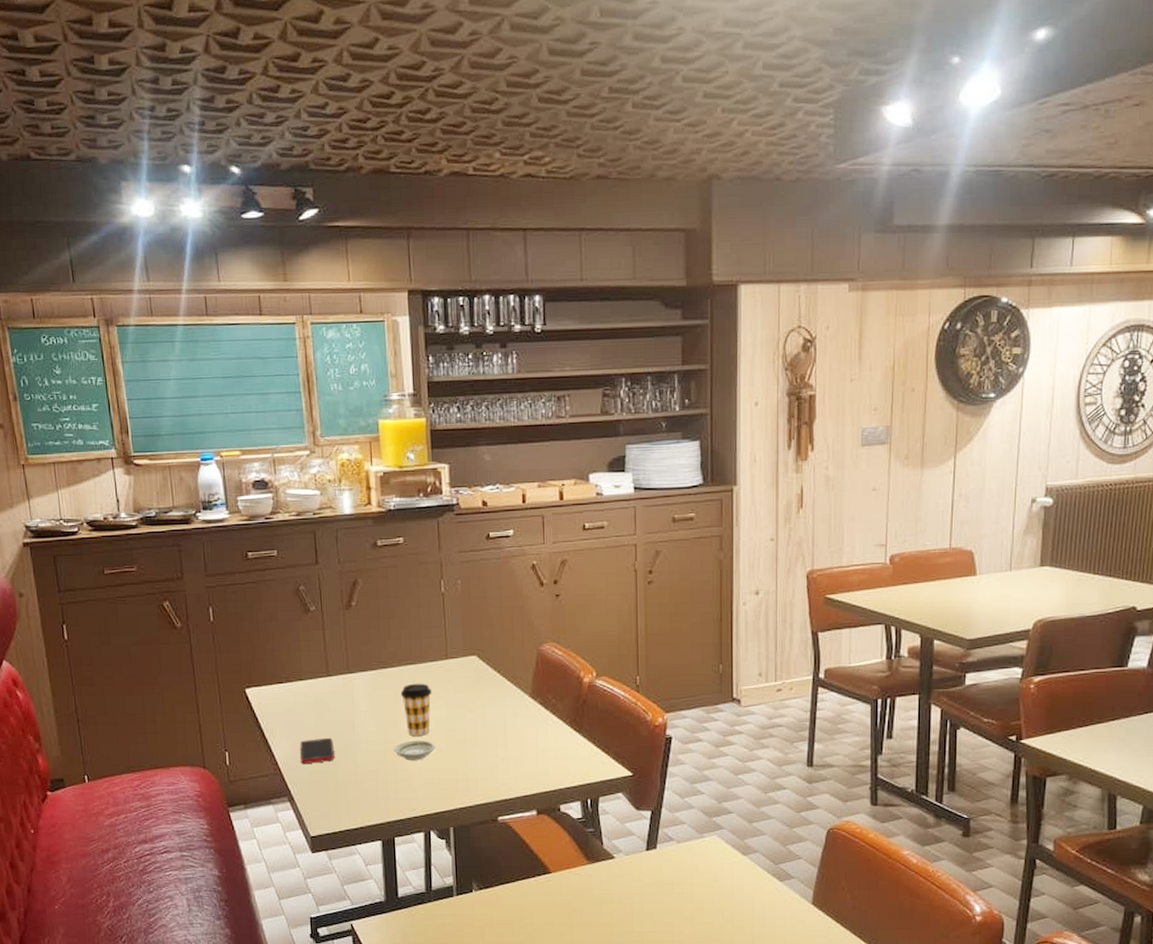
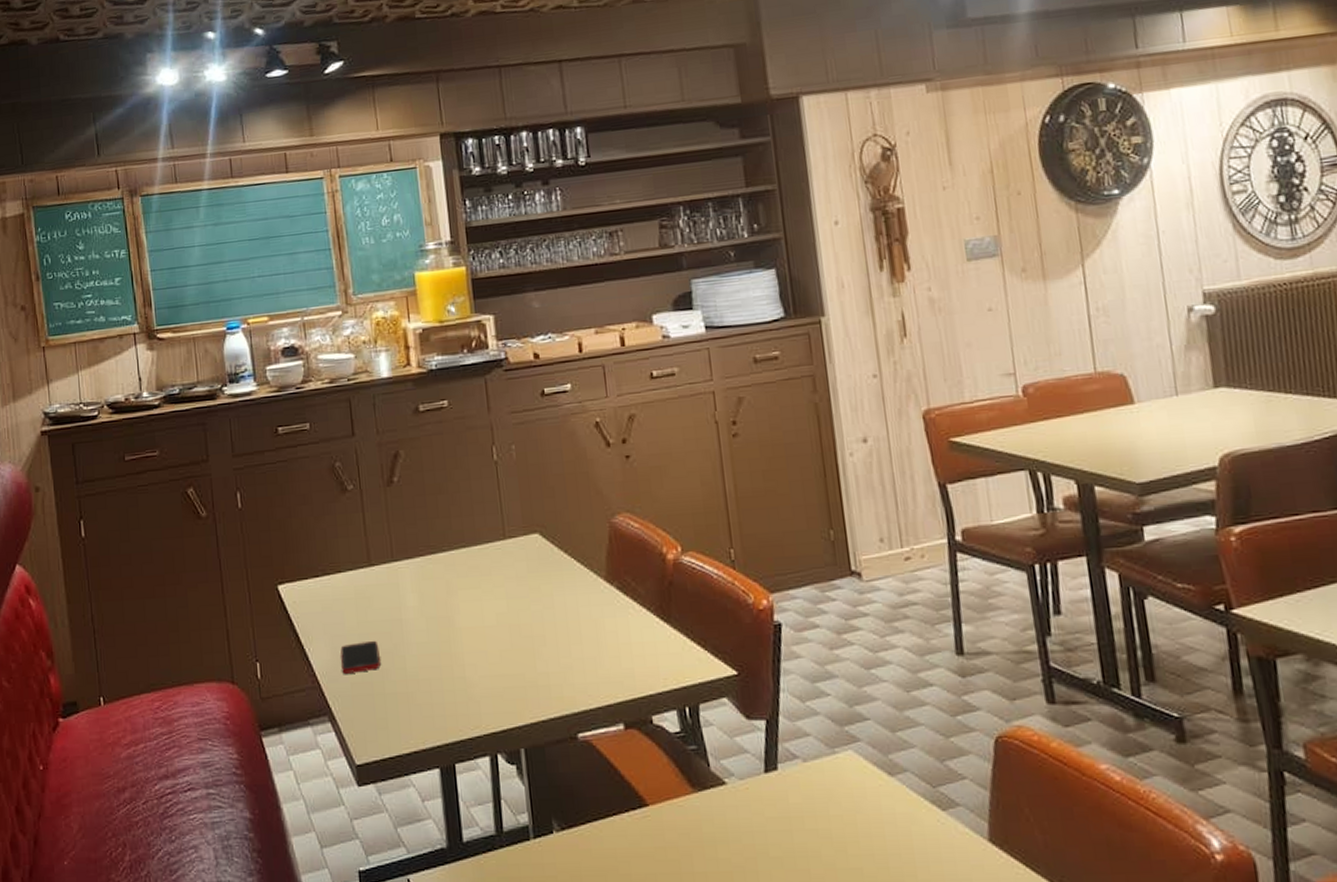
saucer: present [394,740,435,761] -> none [449,639,498,665]
coffee cup: present [400,683,432,736] -> none [453,569,490,634]

